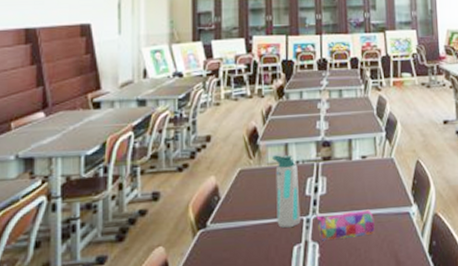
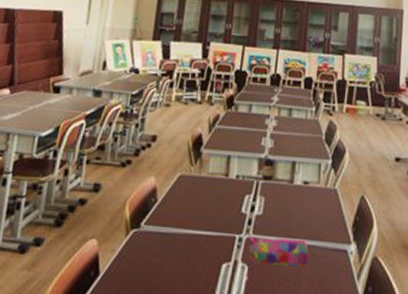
water bottle: present [272,155,301,228] -> none [209,166,237,244]

